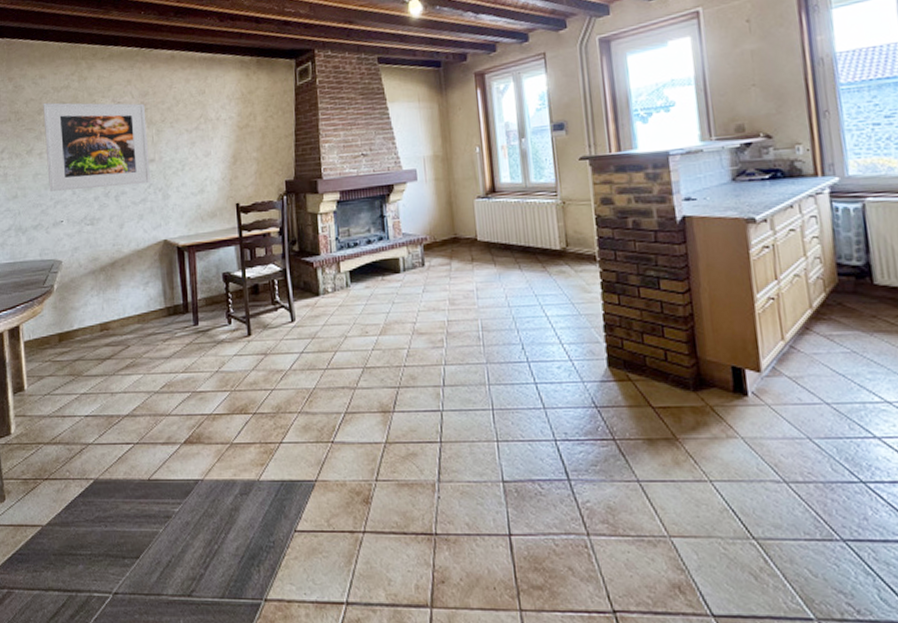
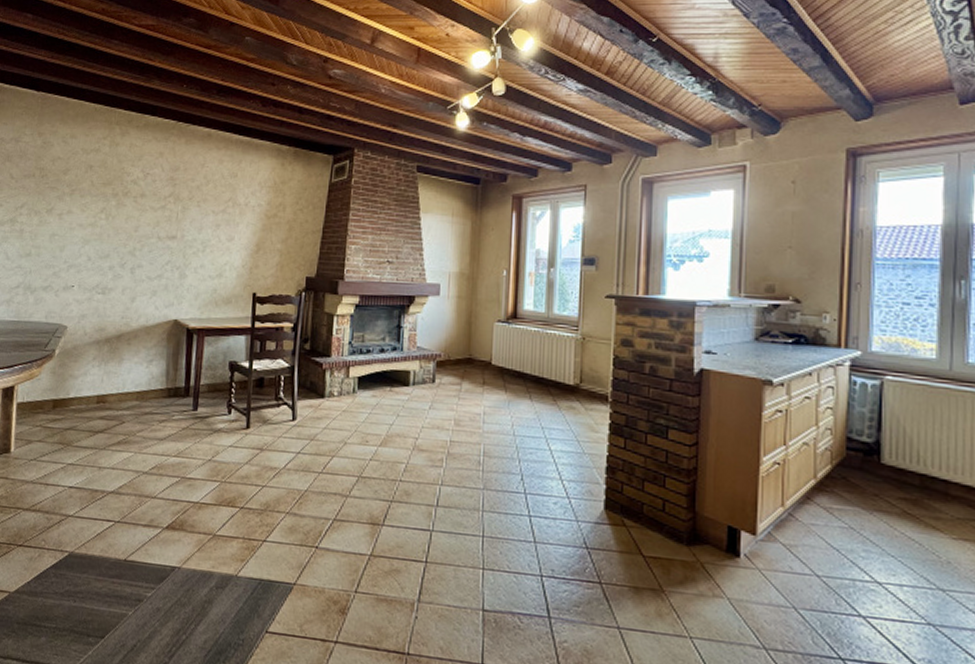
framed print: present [43,102,150,191] -> none [64,163,174,260]

